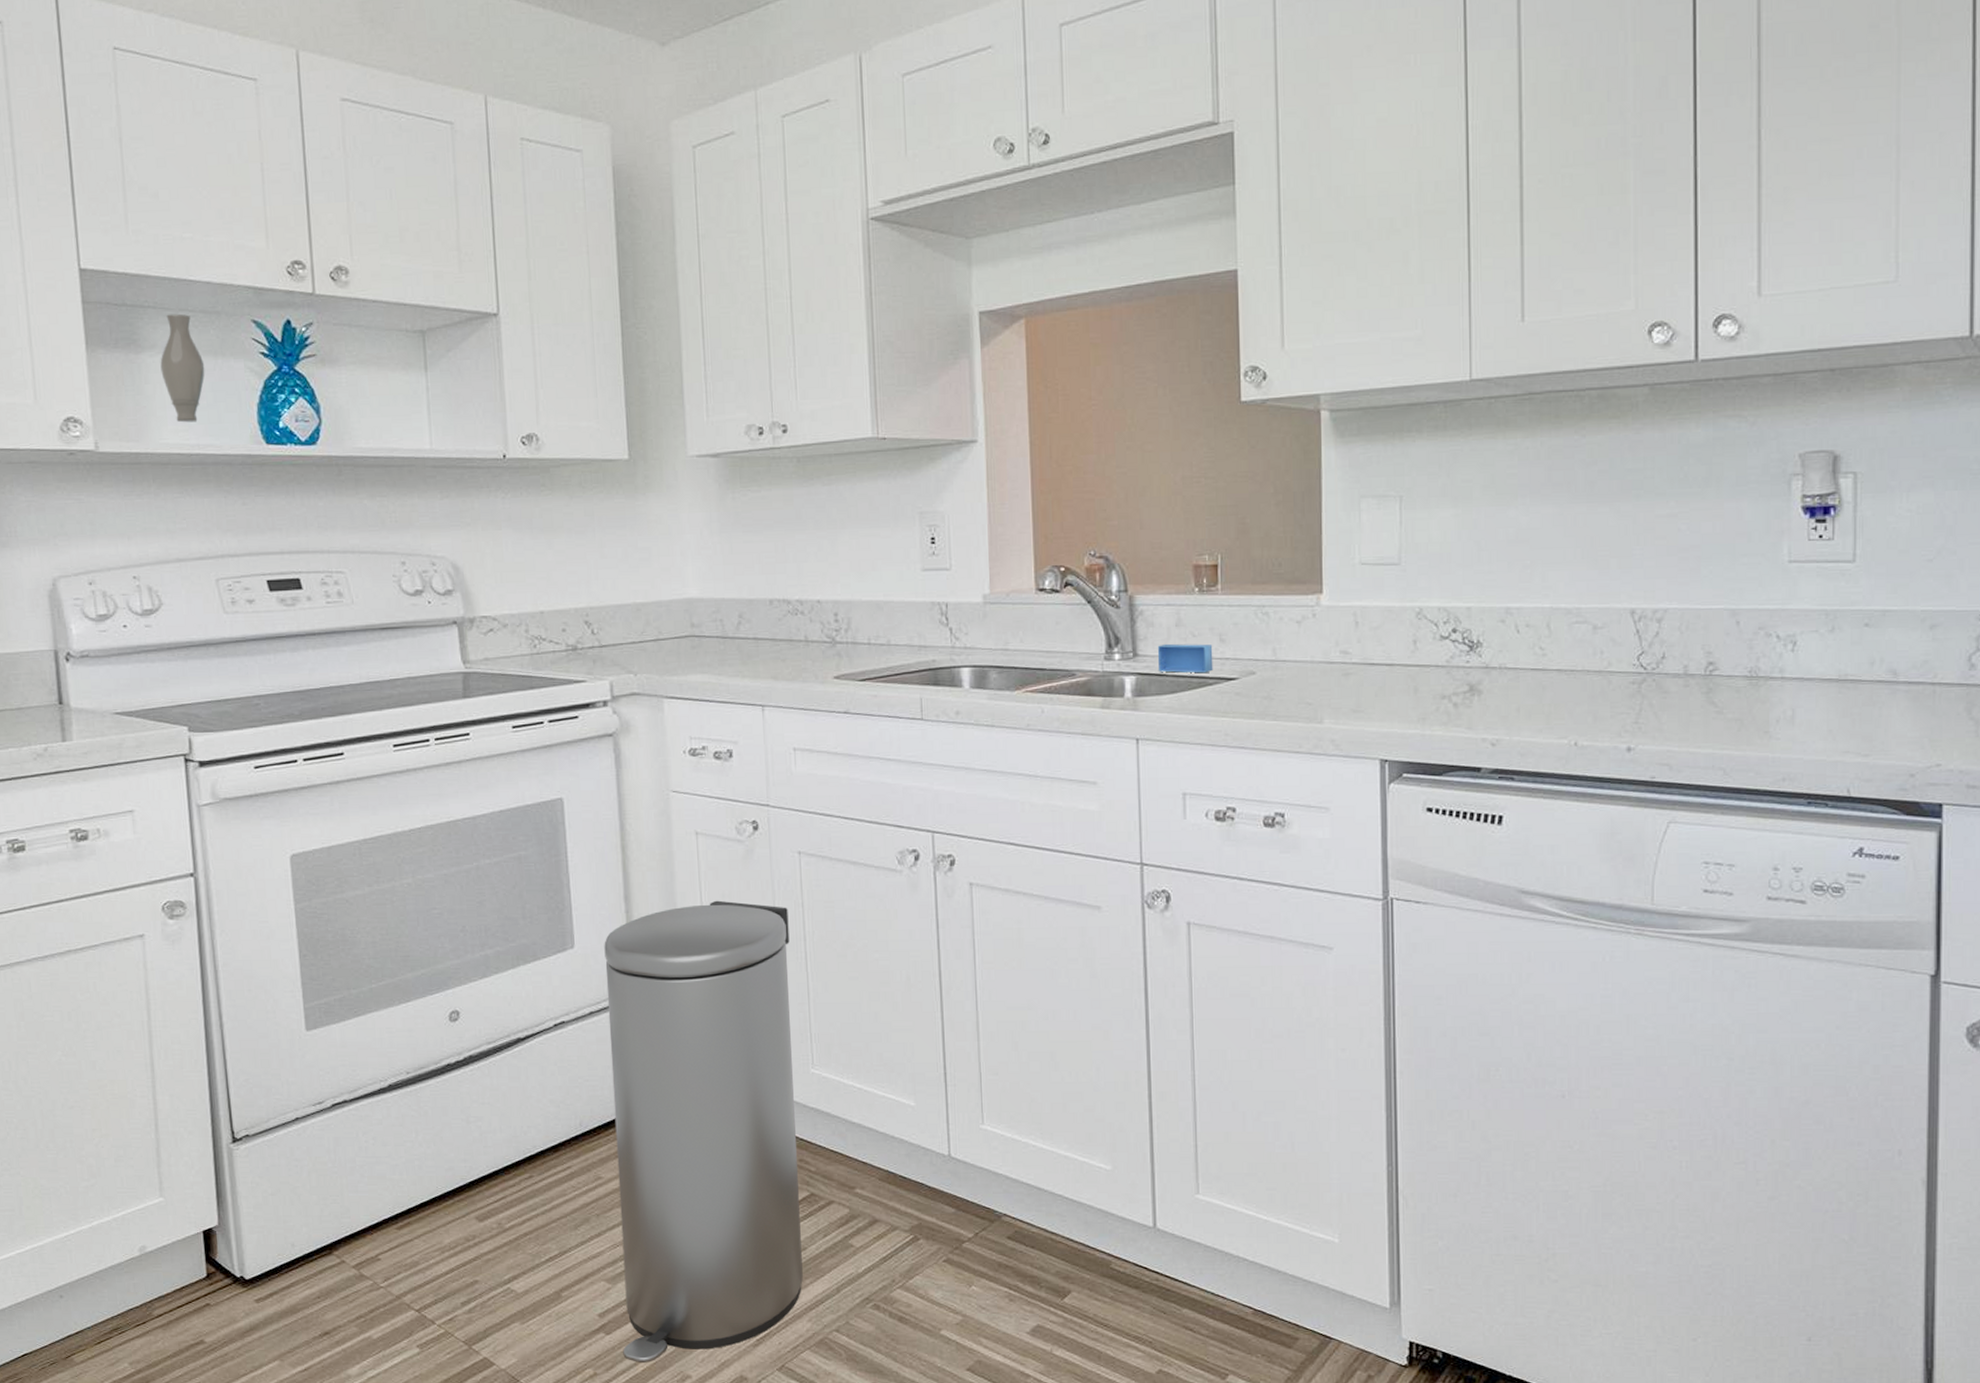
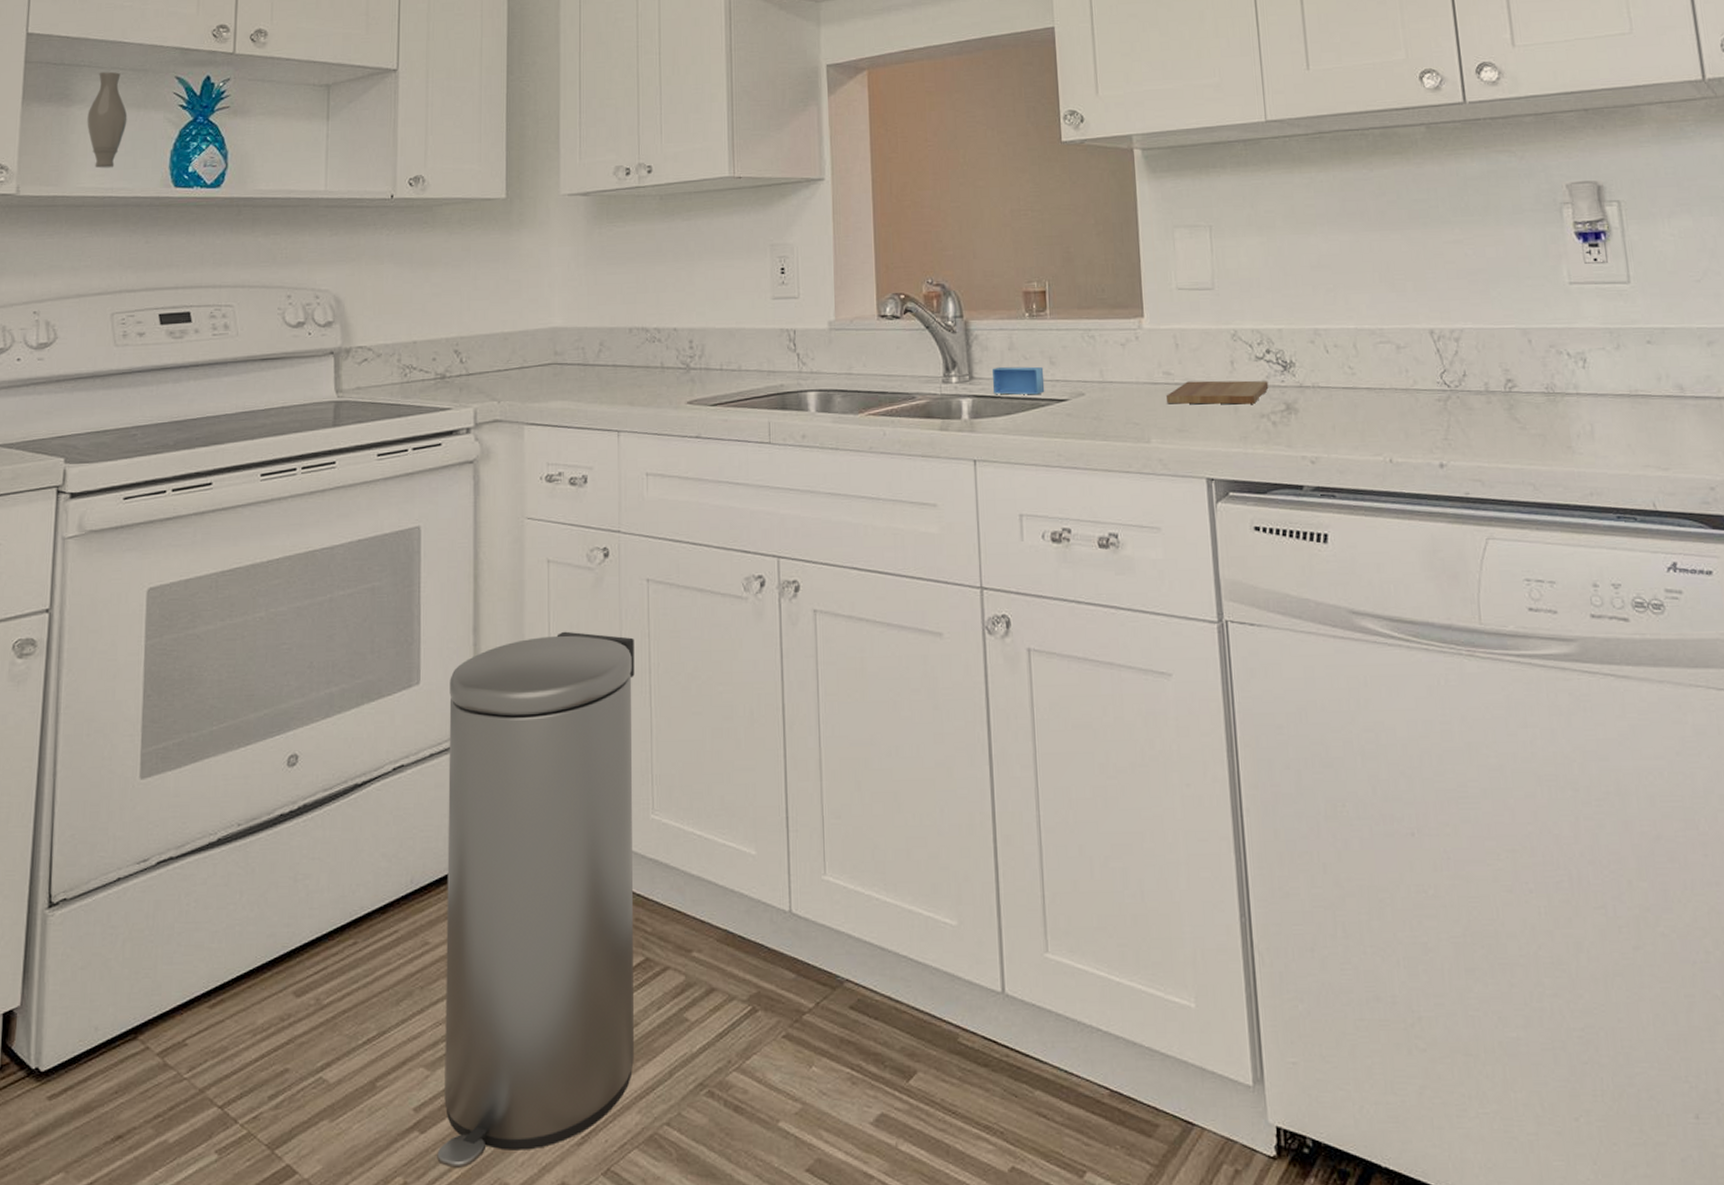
cutting board: none [1343,660,1452,685] -> present [1166,380,1269,405]

